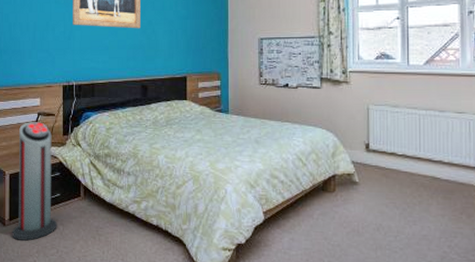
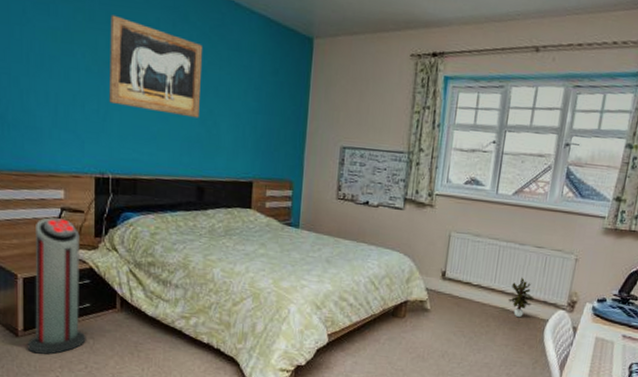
potted plant: none [437,144,464,186] -> present [508,277,534,318]

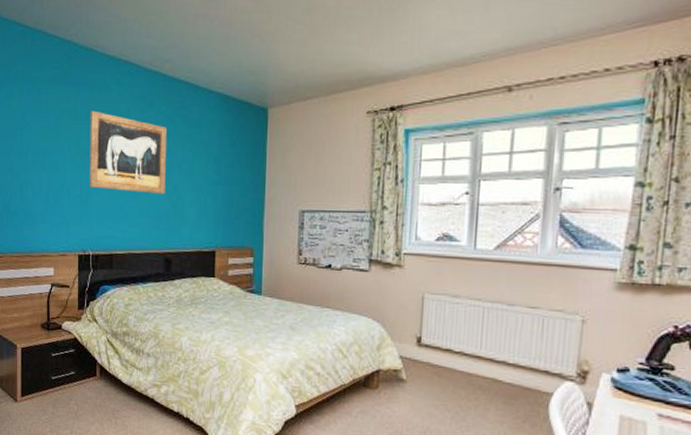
air purifier: present [27,217,86,355] -> none [24,293,71,419]
potted plant: present [508,277,534,318] -> none [499,342,532,391]

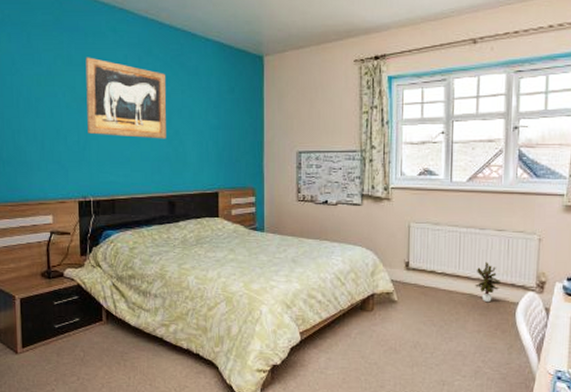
potted plant: none [499,342,532,391] -> present [475,261,501,303]

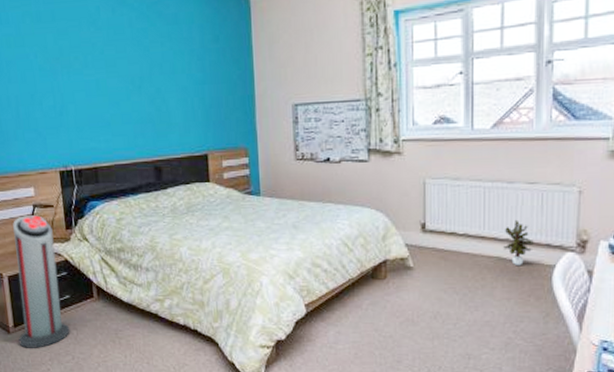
air purifier: none [25,241,77,369] -> present [12,215,70,348]
wall art: present [85,57,166,139] -> none [55,12,148,99]

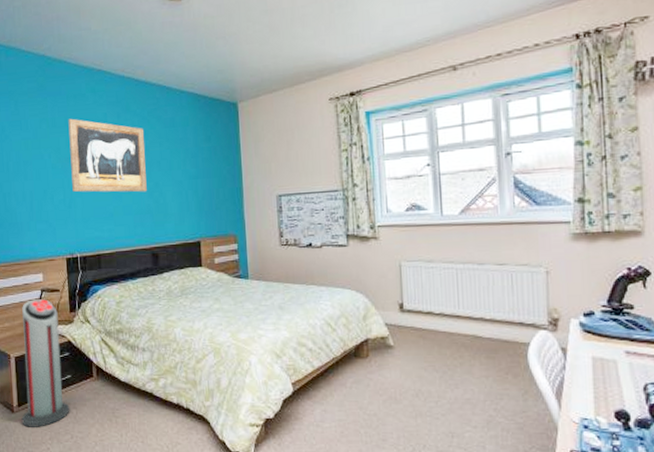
wall art: none [55,12,148,99] -> present [68,118,147,193]
potted plant: present [503,219,534,266] -> none [478,299,507,344]

